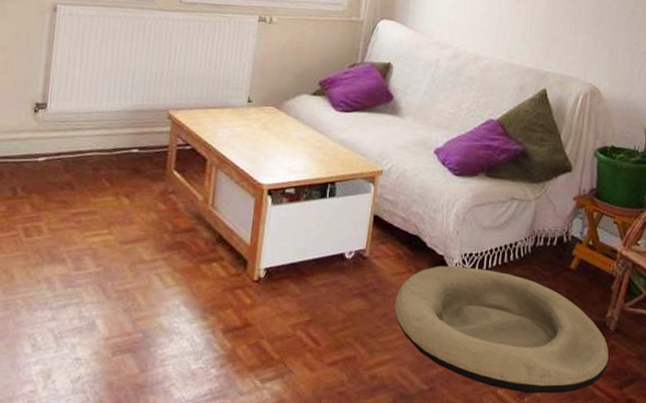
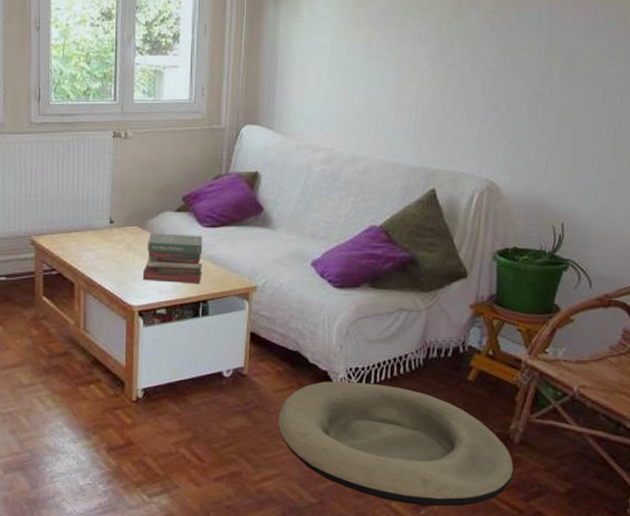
books: none [274,114,336,166] -> present [142,233,203,284]

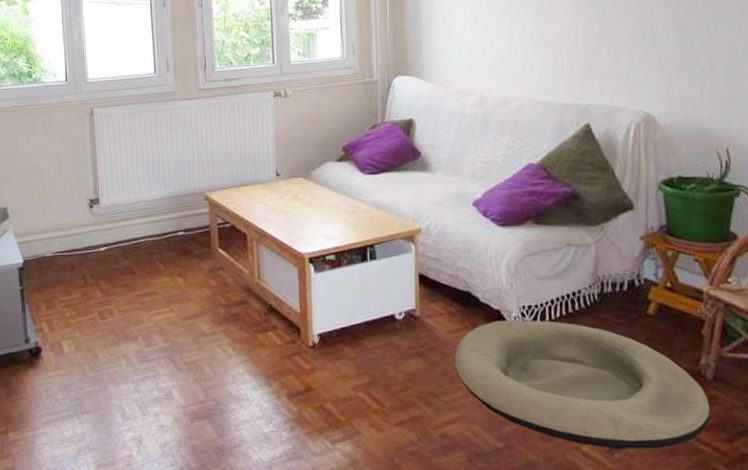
books: present [142,233,203,284] -> none [310,182,367,230]

